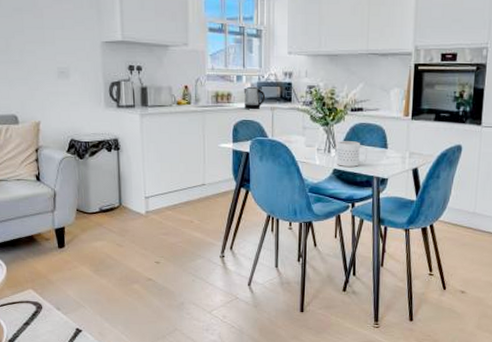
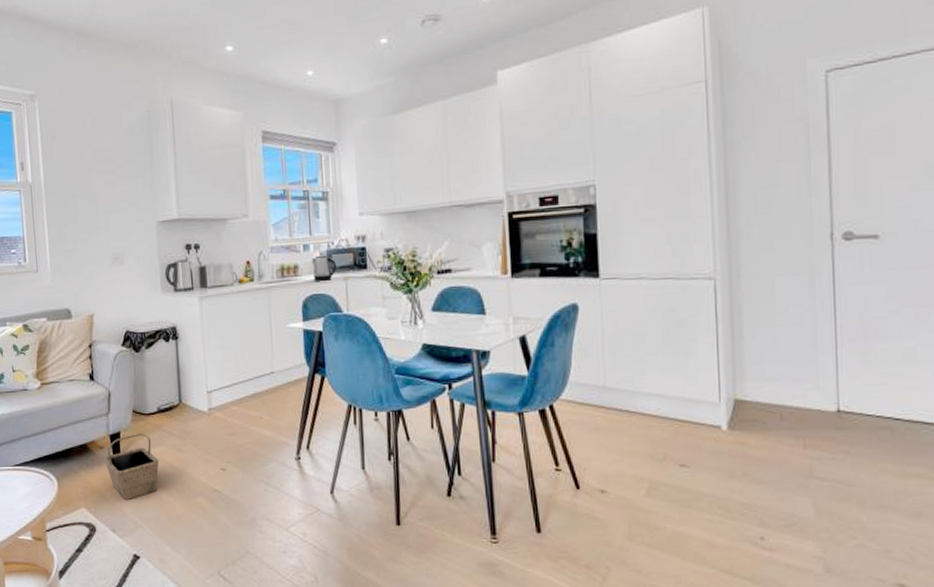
basket: none [50,229,100,284] -> present [104,434,159,500]
mug: present [336,141,368,167] -> none [425,309,463,340]

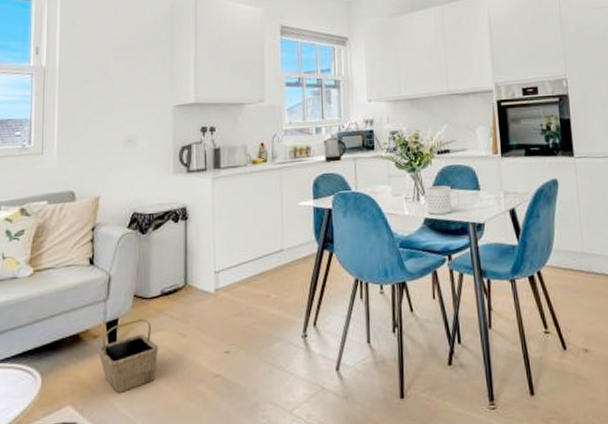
mug: none [425,309,463,340] -> present [426,185,461,215]

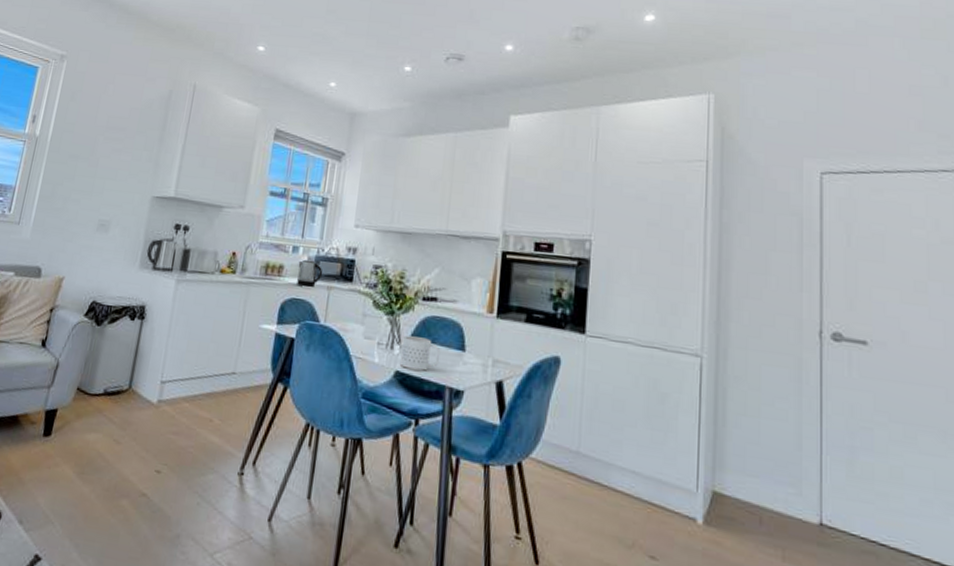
basket: present [98,319,159,393] -> none [32,414,92,489]

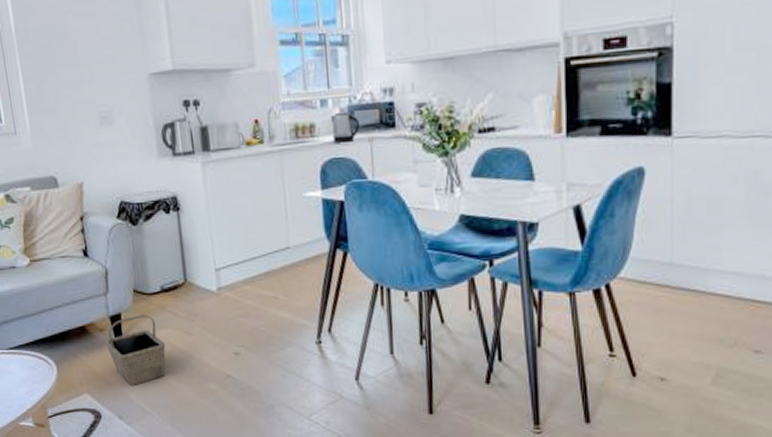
basket: none [32,414,92,489] -> present [105,315,166,385]
mug: present [399,335,441,371] -> none [463,174,507,211]

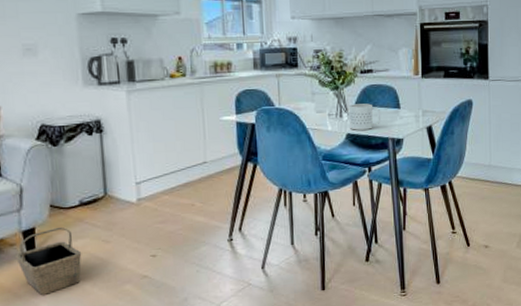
kettle: present [330,111,361,144] -> none [245,53,270,79]
mug: none [463,174,507,211] -> present [349,103,381,130]

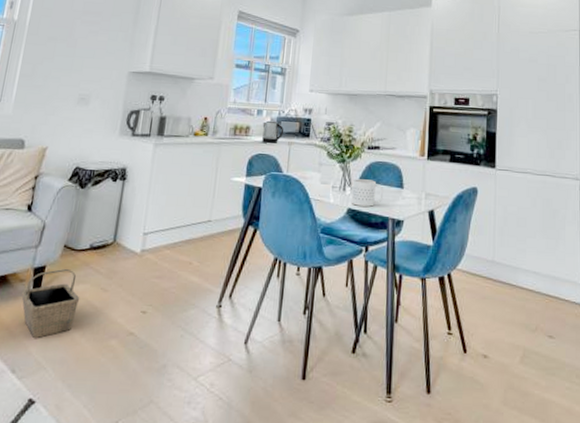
kettle: none [245,53,270,79] -> present [262,120,284,144]

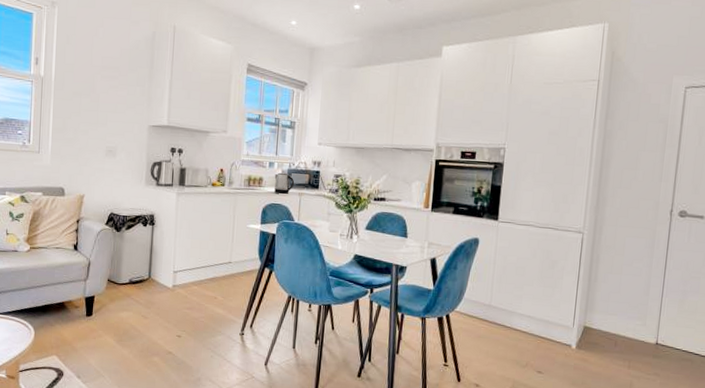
basket: present [21,269,80,338] -> none [78,299,125,353]
mug: present [351,179,384,207] -> none [357,228,389,254]

